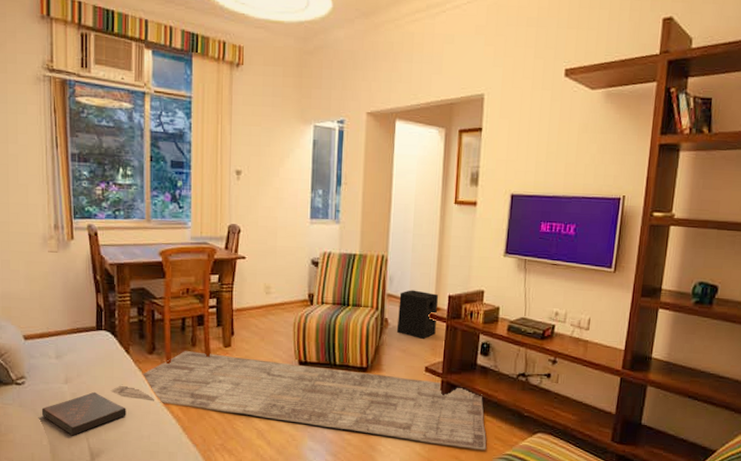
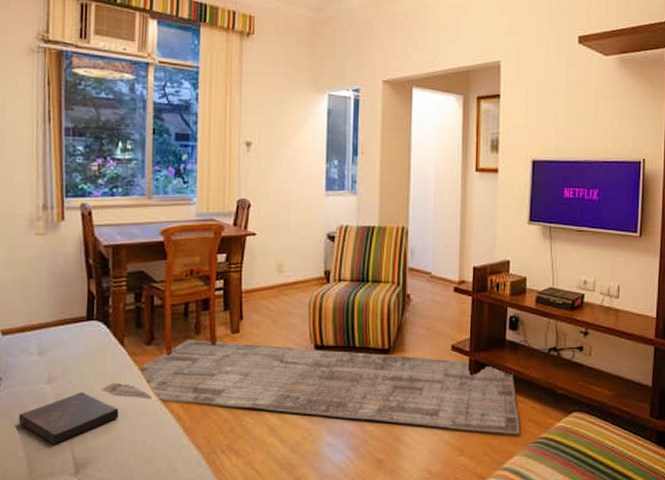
speaker: present [396,290,438,340] -> none [419,262,462,316]

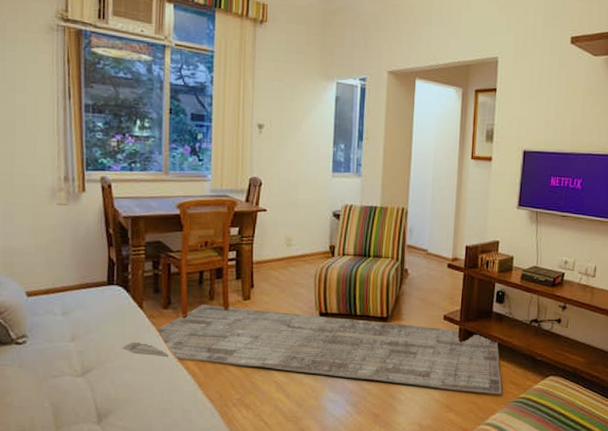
book: present [18,391,119,445] -> none [44,349,138,397]

